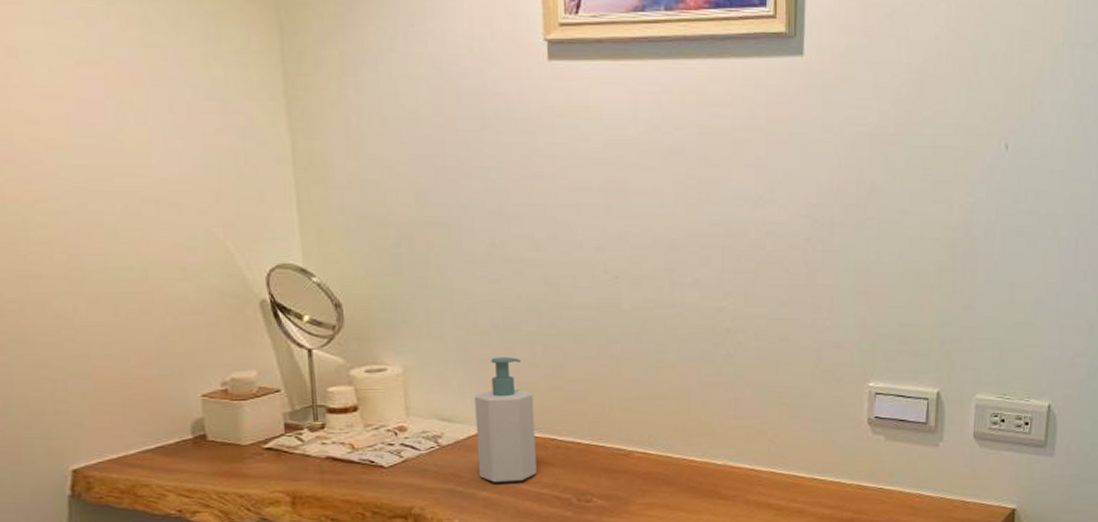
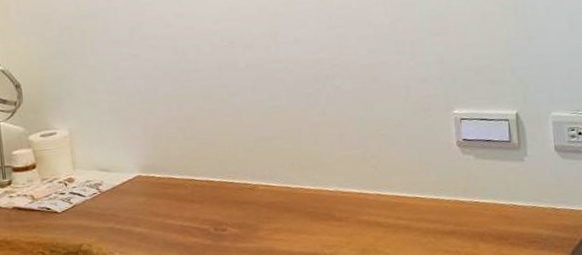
soap bottle: present [474,356,537,483] -> none [126,114,180,220]

